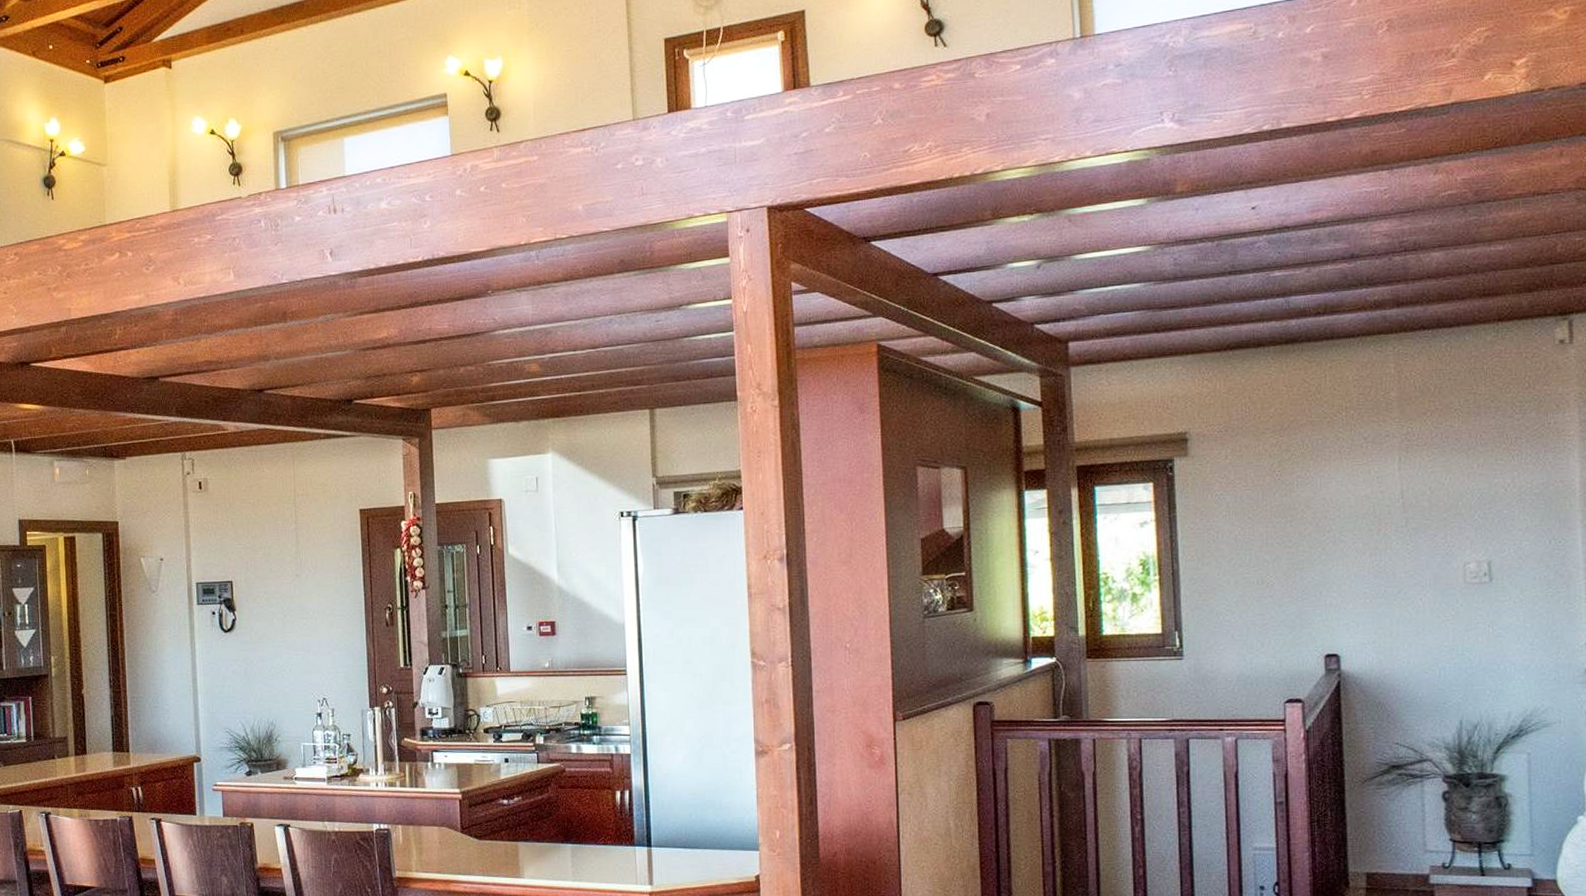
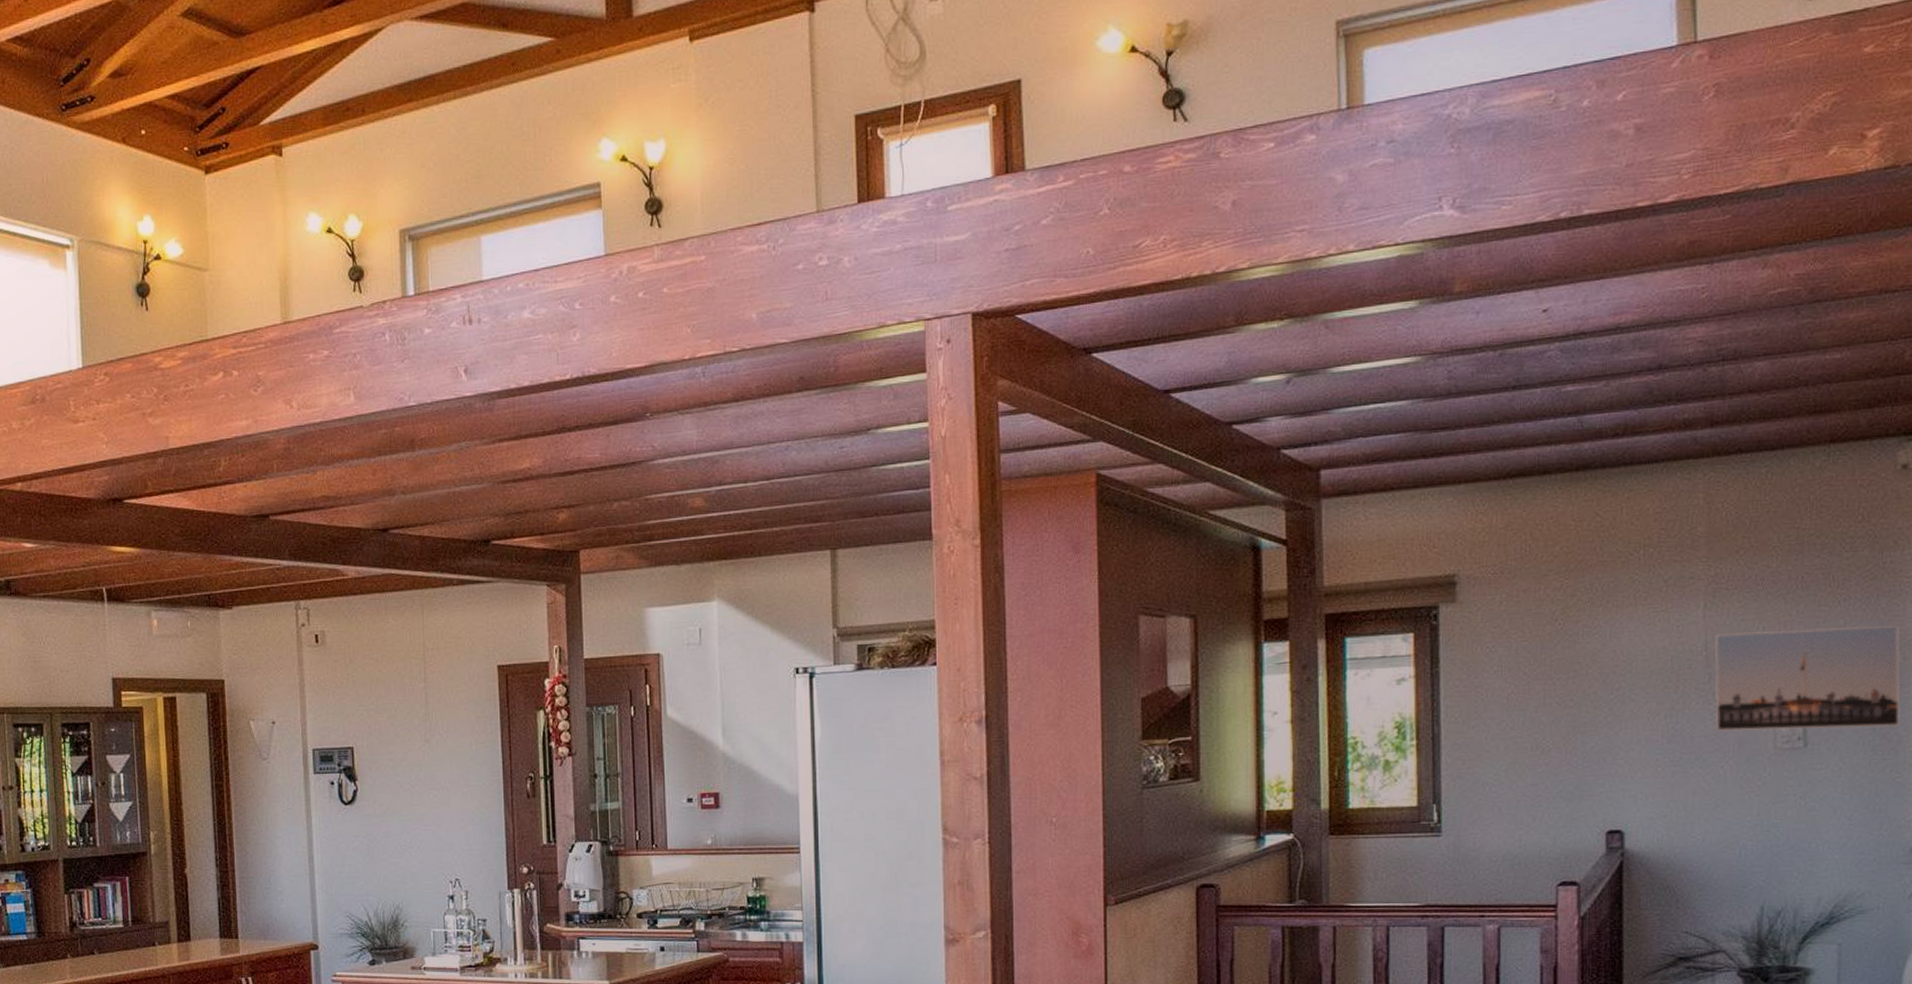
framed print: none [1409,477,1569,569] -> present [1714,625,1900,732]

